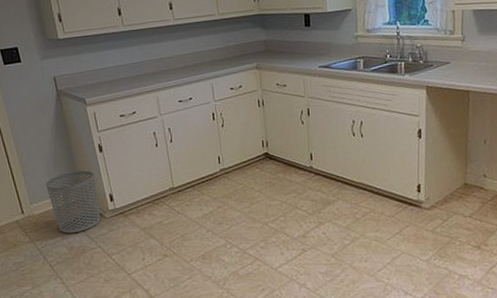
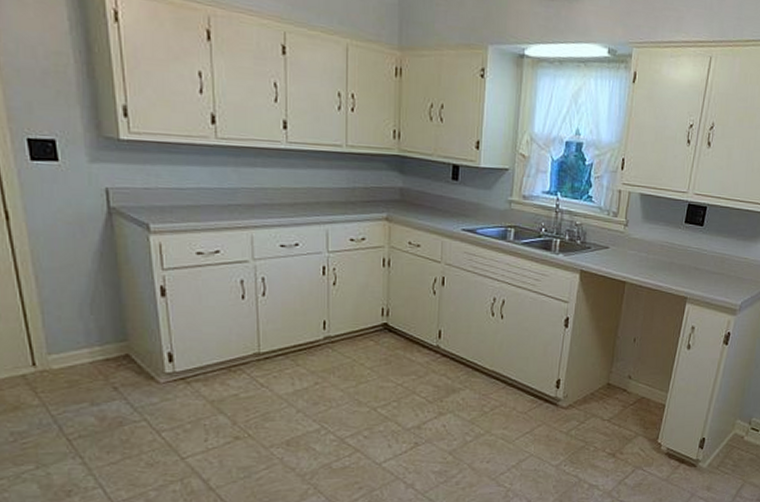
waste bin: present [45,170,101,234] -> none [75,317,152,399]

